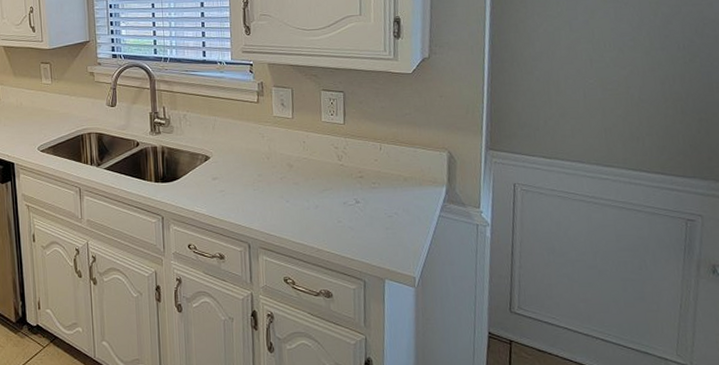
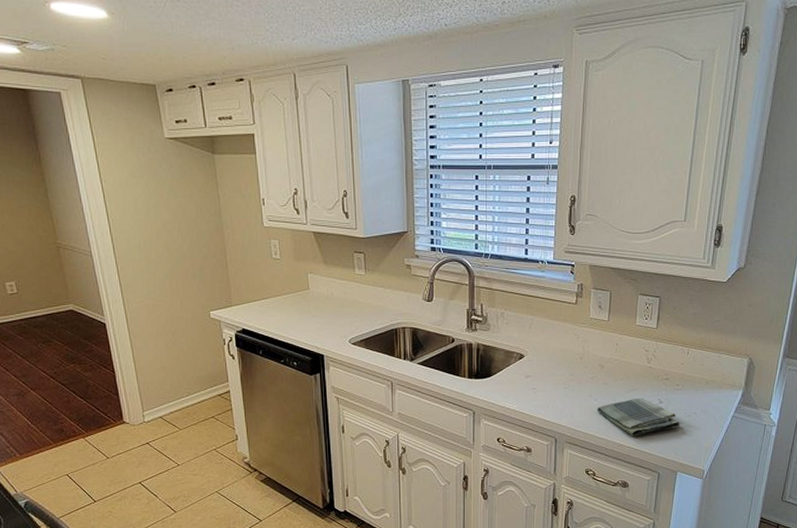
dish towel: none [289,198,382,240] -> present [597,398,680,436]

